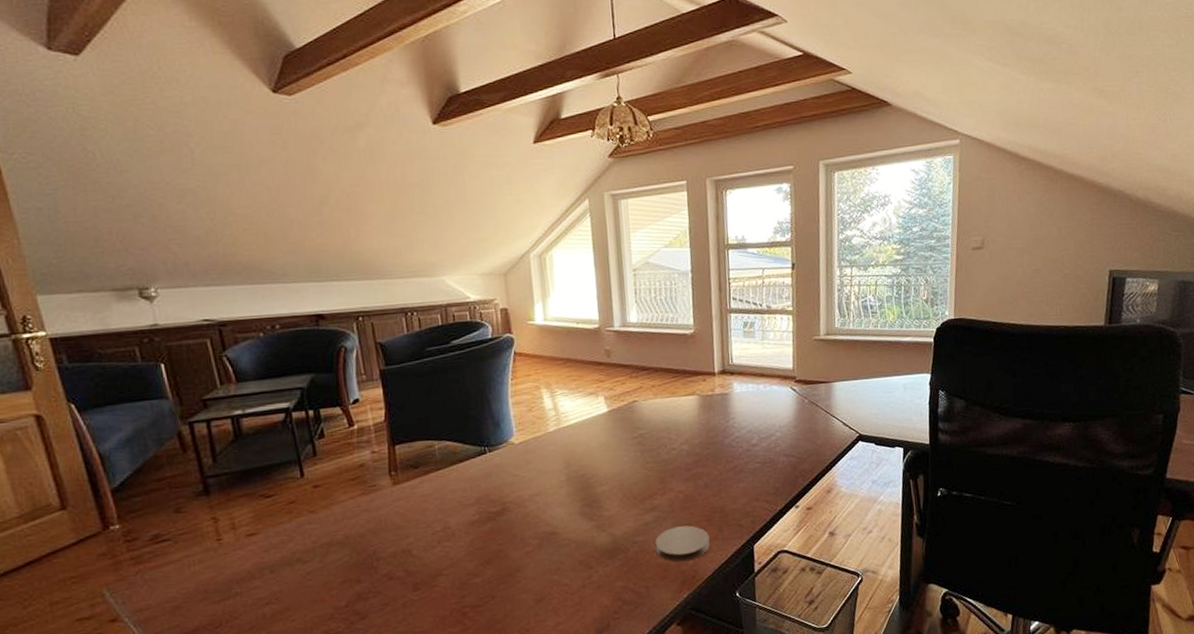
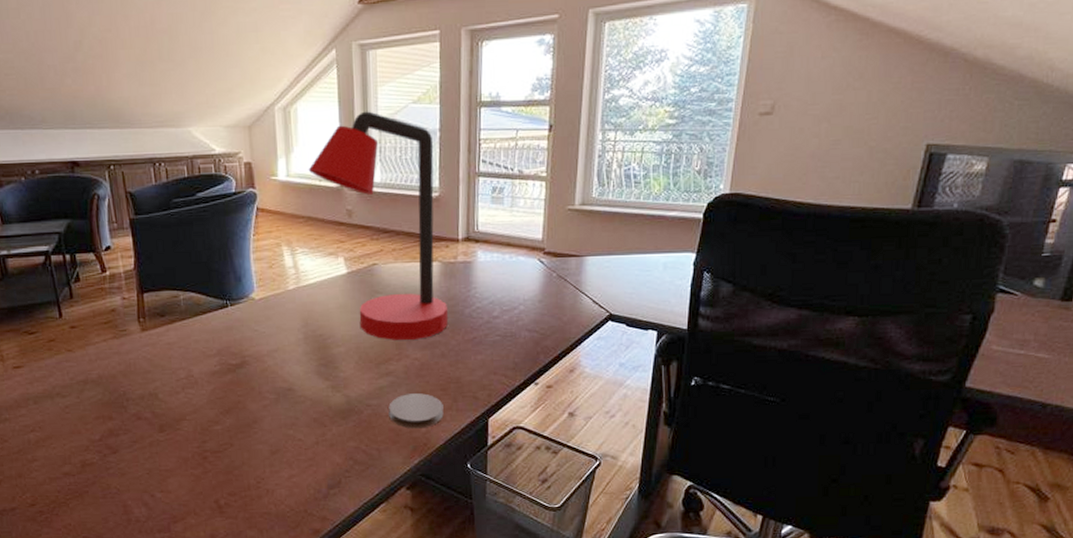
desk lamp: none [565,256,709,475] -> present [308,111,448,340]

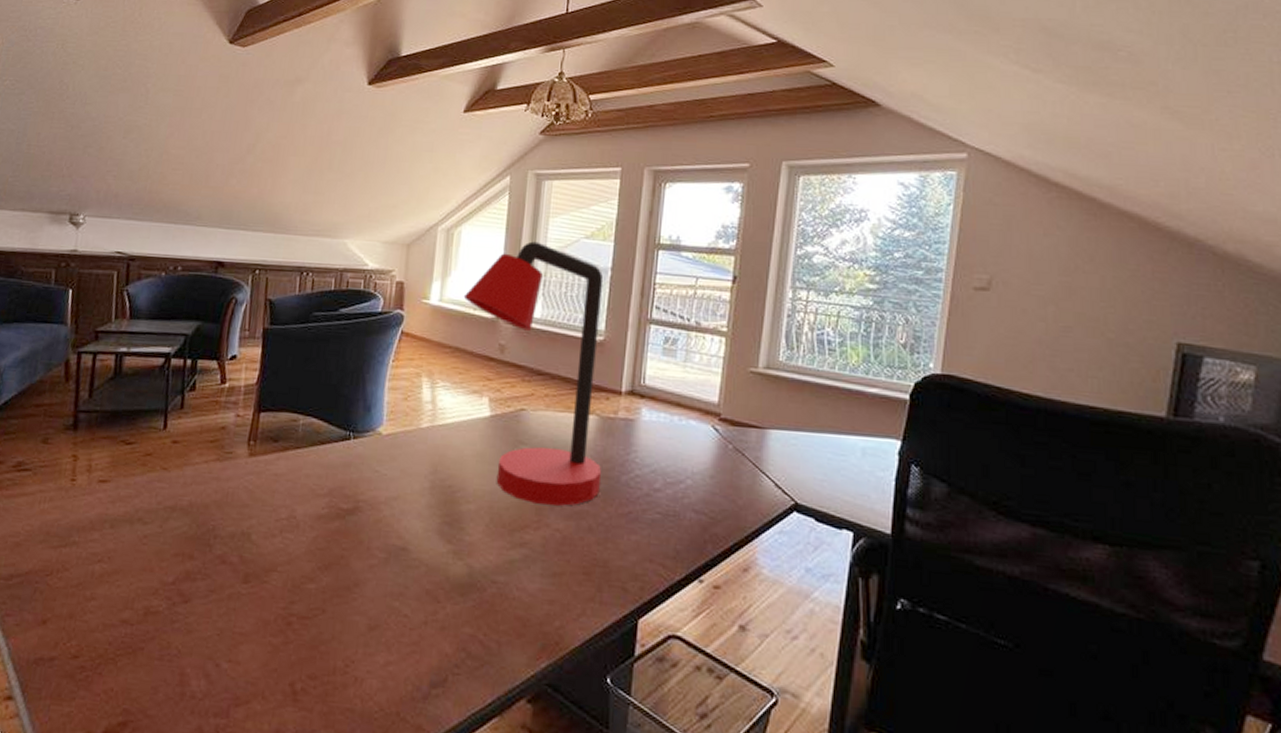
coaster: present [388,393,444,429] -> none [517,573,585,622]

